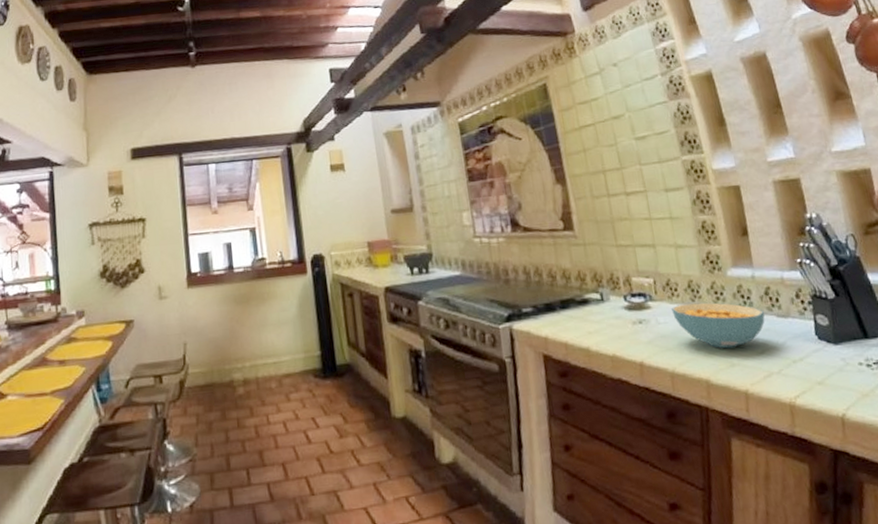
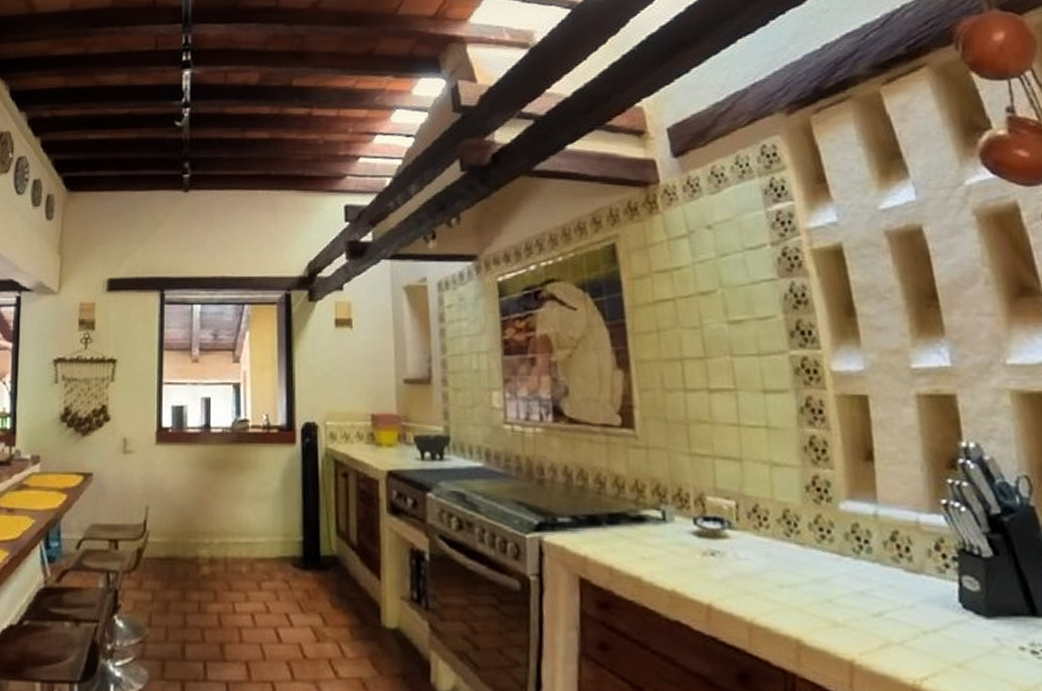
cereal bowl: present [672,302,765,349] -> none [757,538,888,604]

